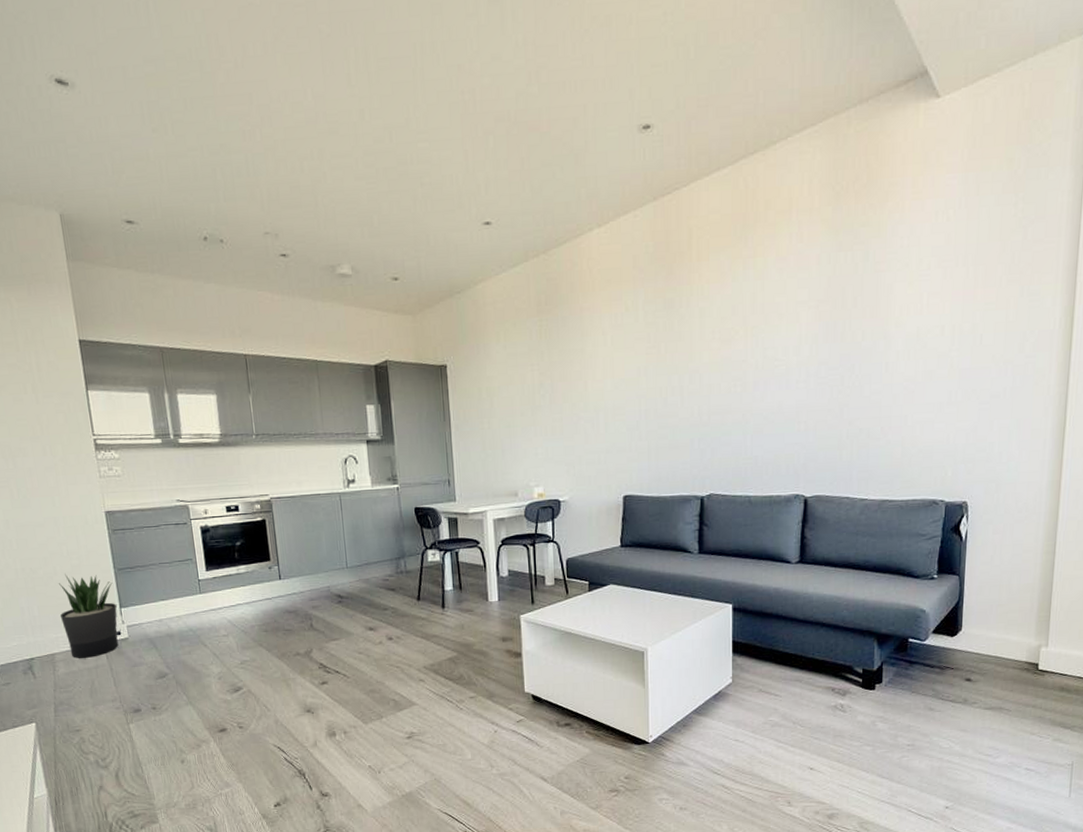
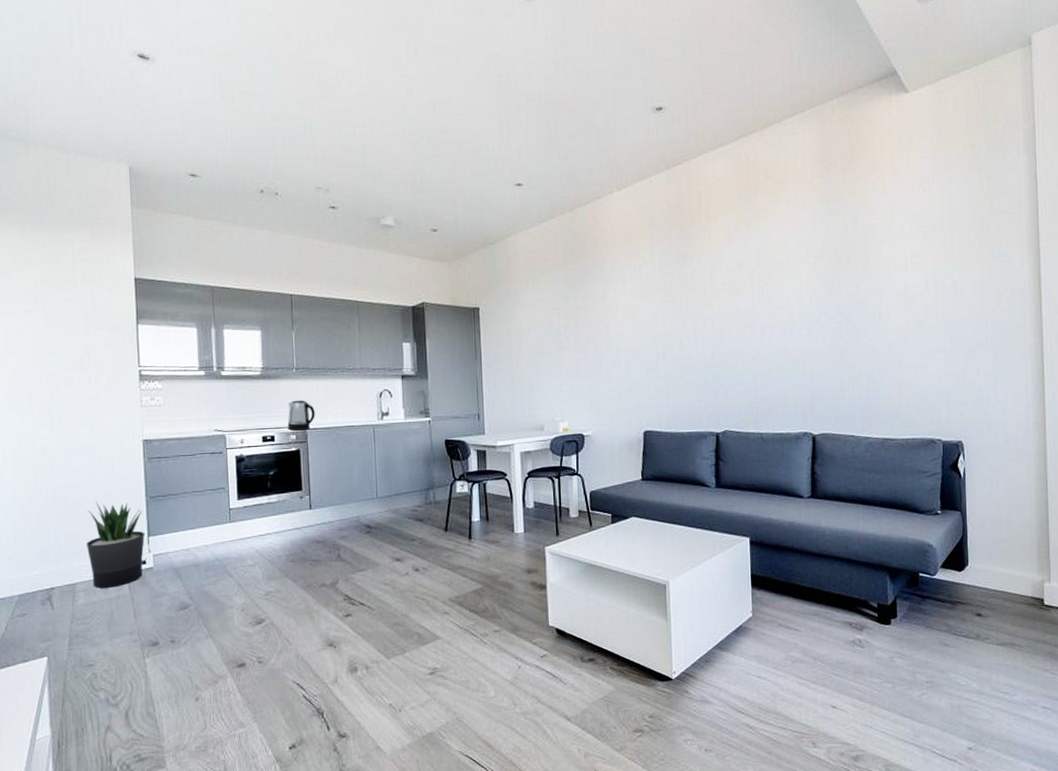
kettle: none [250,467,279,500] -> present [287,400,315,431]

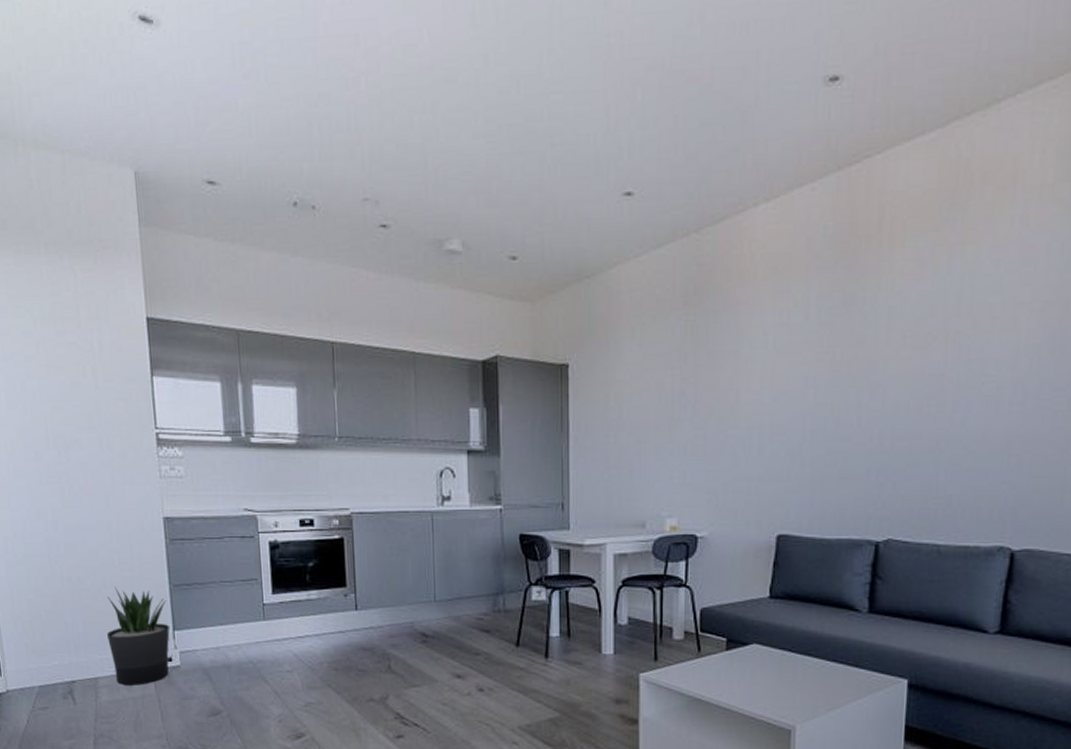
kettle: present [287,400,315,431] -> none [328,476,362,514]

